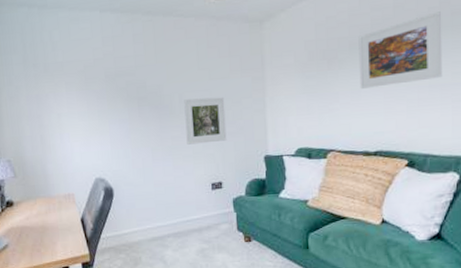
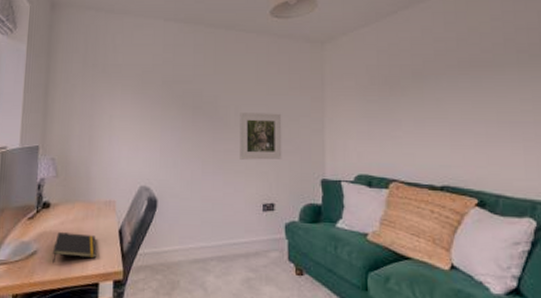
notepad: none [22,226,64,254] -> present [52,232,97,264]
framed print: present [358,11,443,89] -> none [421,48,511,118]

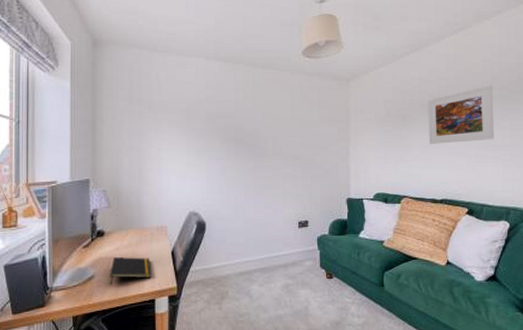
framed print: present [239,112,282,160] -> none [277,143,314,185]
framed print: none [421,48,511,118] -> present [427,85,495,144]

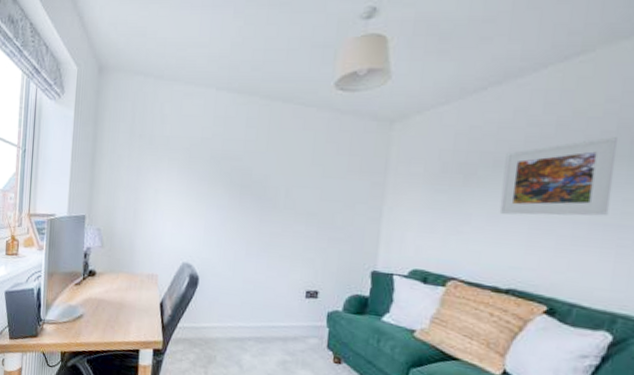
notepad: present [109,257,152,286] -> none [97,300,139,328]

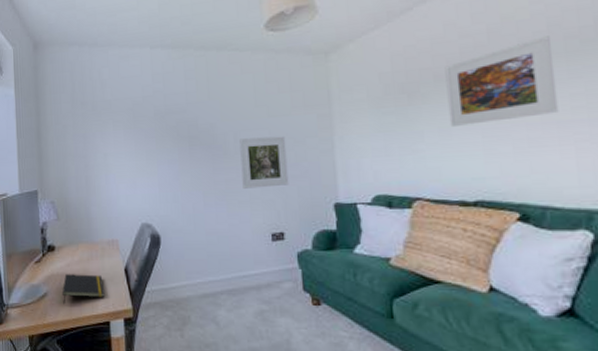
notepad: none [97,300,139,328] -> present [61,274,105,305]
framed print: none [286,195,336,247] -> present [239,136,289,189]

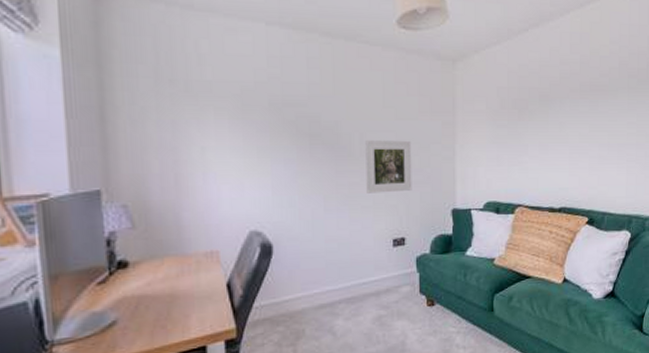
notepad: present [61,274,105,305] -> none [138,293,201,333]
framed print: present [445,36,559,126] -> none [548,73,621,142]

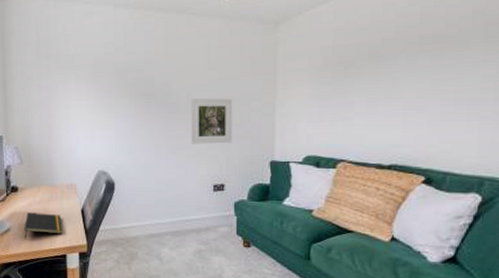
notepad: none [138,293,201,333] -> present [23,213,63,239]

